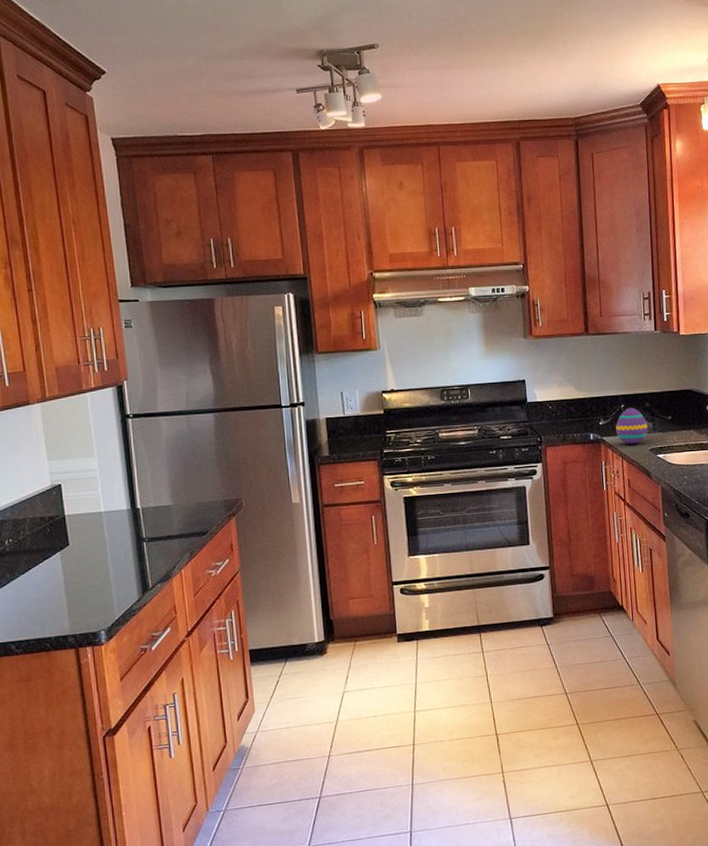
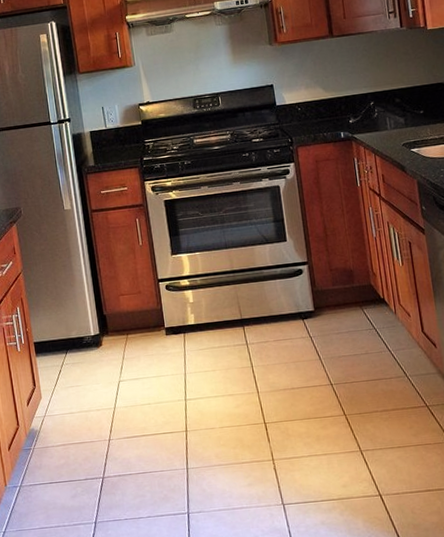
decorative egg: present [616,407,648,444] -> none [366,104,400,140]

